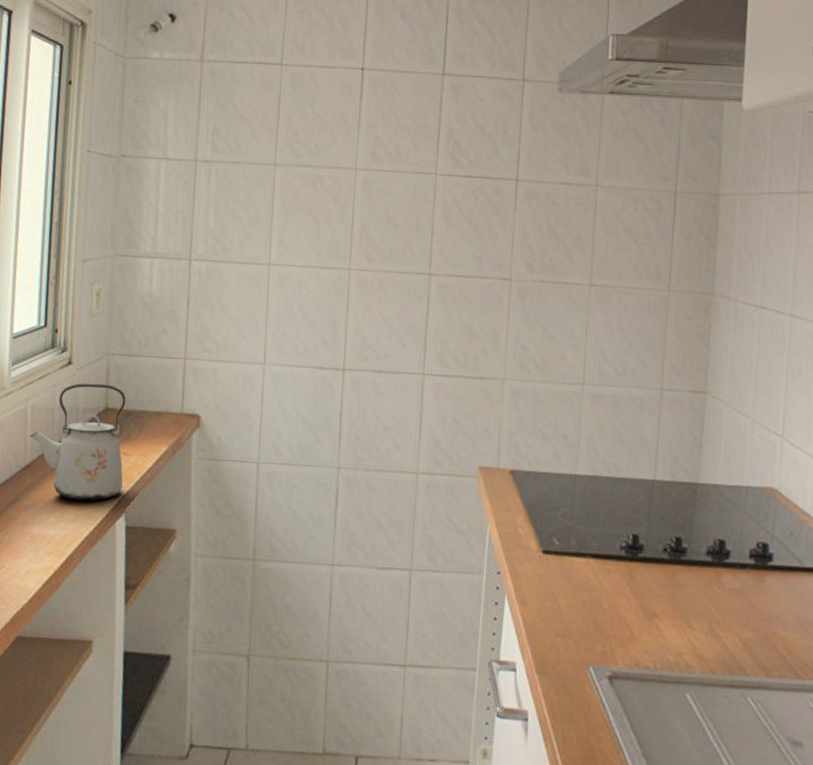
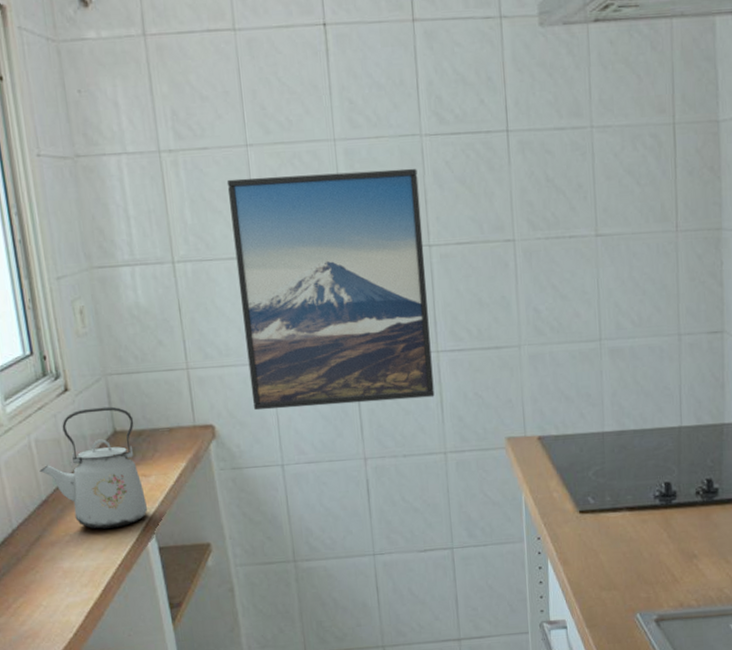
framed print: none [240,192,428,417] -> present [226,168,435,411]

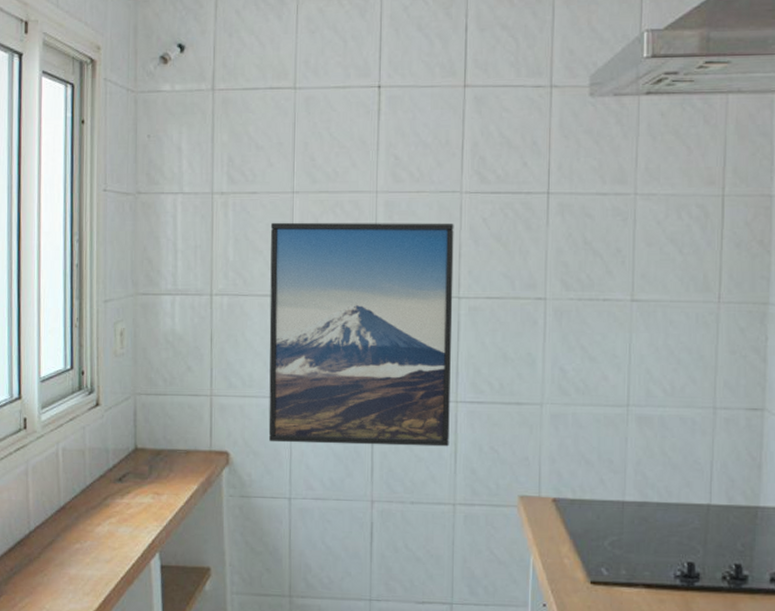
kettle: present [39,406,148,529] -> none [62,424,156,541]

